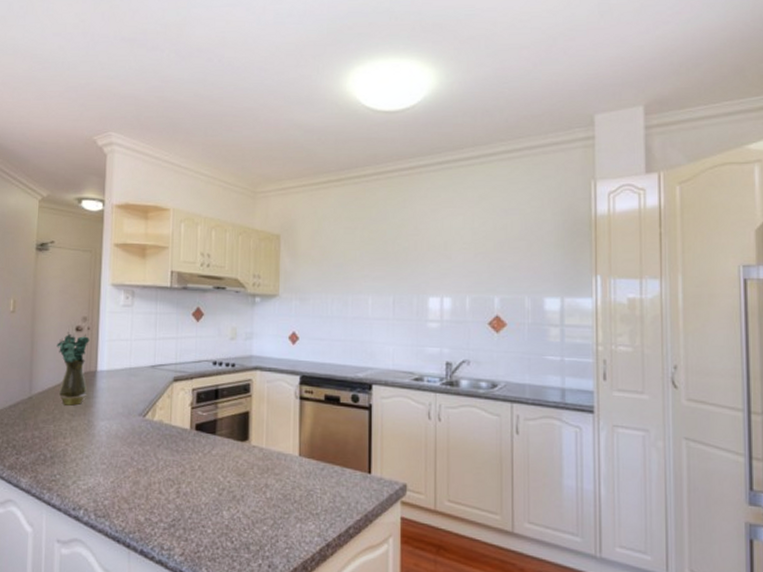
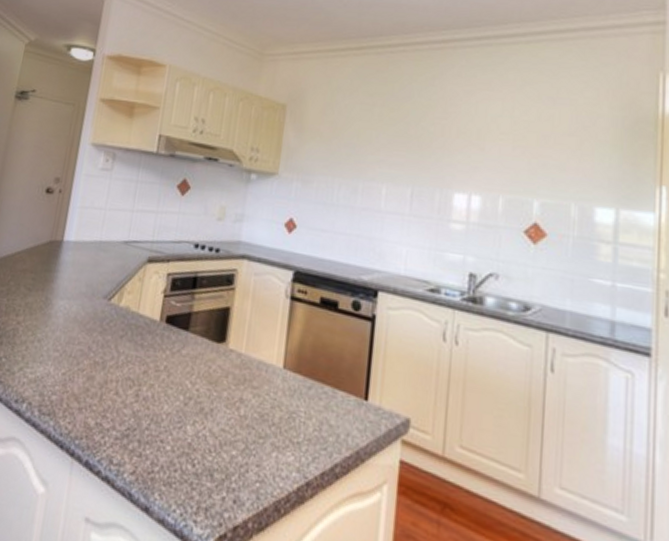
vase: present [57,332,90,406] -> none [17,193,60,279]

